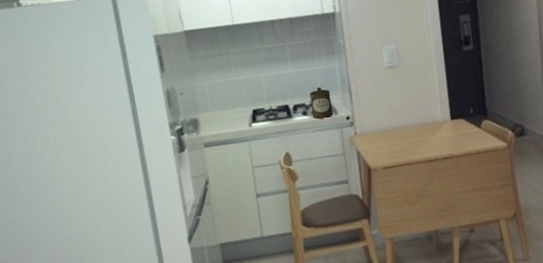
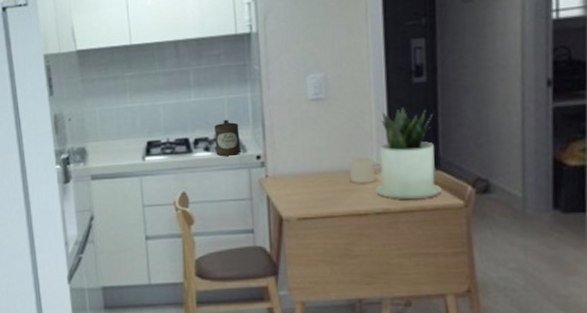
mug: none [420,112,446,136] -> present [349,156,382,184]
planter: none [440,70,490,146] -> present [376,107,442,200]

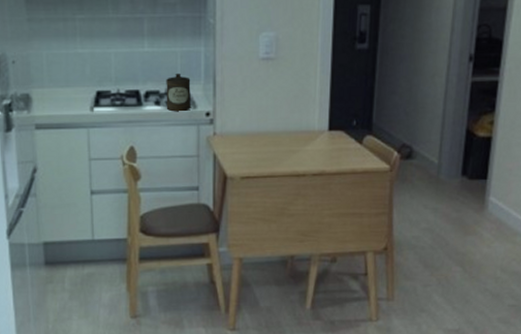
mug: present [349,156,382,184] -> none [292,119,322,146]
planter: present [376,107,442,200] -> none [314,72,372,163]

